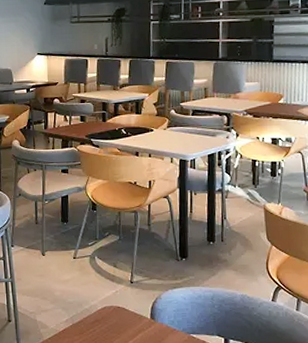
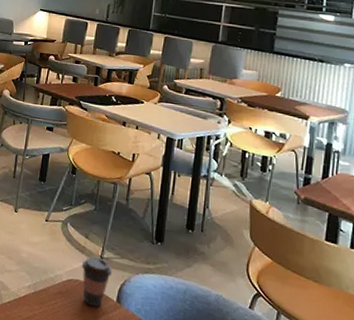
coffee cup: none [113,282,144,327] -> present [81,256,113,307]

